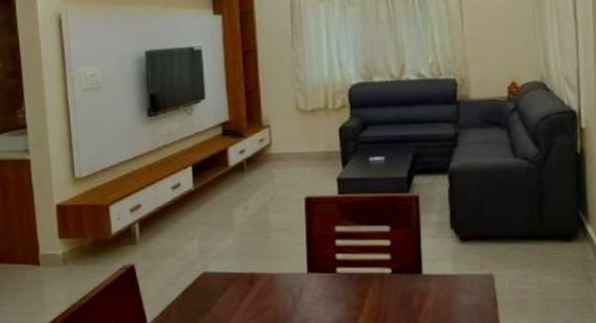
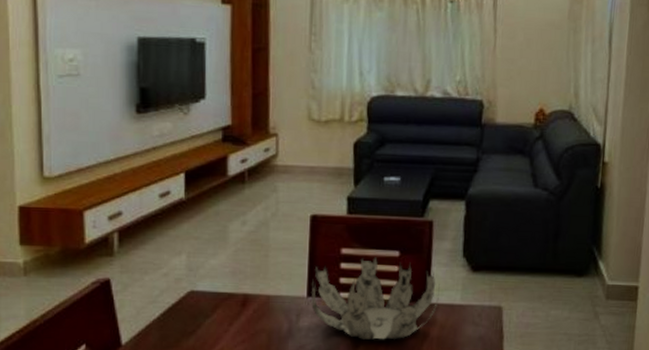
decorative bowl: none [310,233,431,312] -> present [310,257,440,340]

